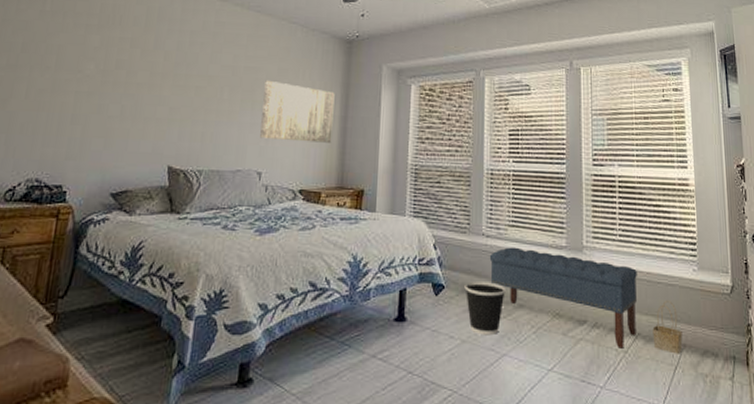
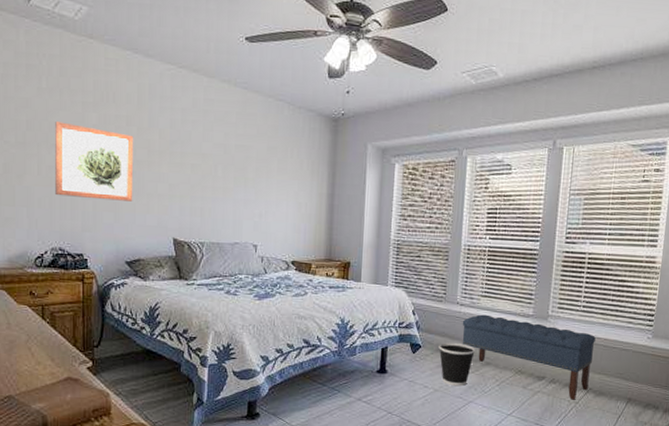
wall art: none [41,44,137,126] -> present [55,122,134,202]
wall art: present [260,80,335,143] -> none [254,158,322,219]
basket: present [652,300,683,354] -> none [602,362,629,406]

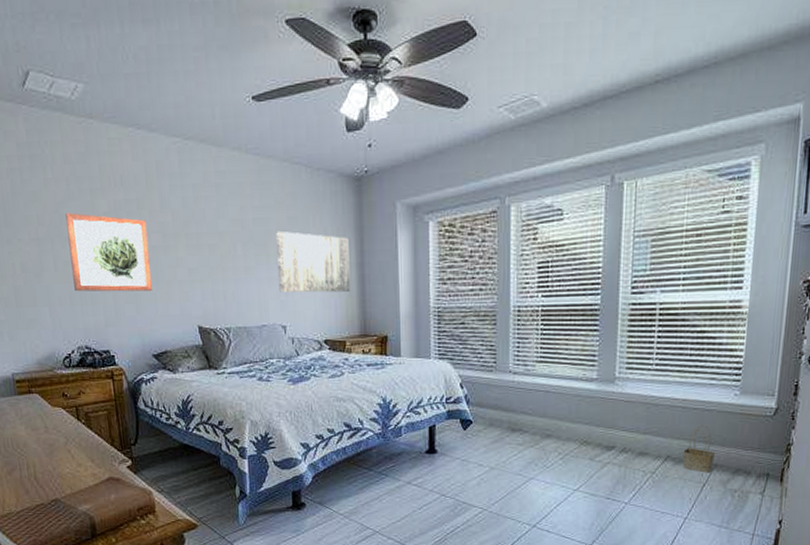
wall art: none [254,158,322,219] -> present [276,230,351,293]
wastebasket: present [439,342,475,387] -> none [492,415,533,463]
bench: present [462,314,596,400] -> none [516,382,672,470]
basket: none [602,362,629,406] -> present [683,424,715,473]

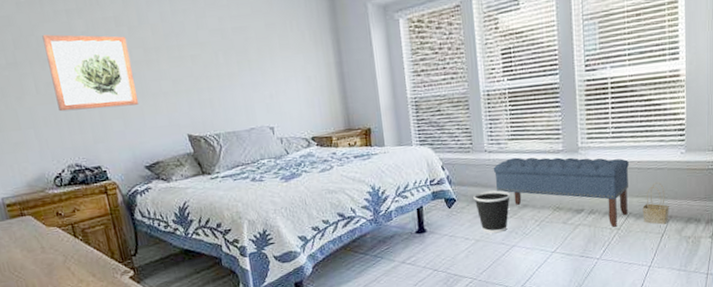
wall art: present [276,230,351,293] -> none [255,37,332,96]
wastebasket: none [492,415,533,463] -> present [473,190,510,234]
bench: none [516,382,672,470] -> present [493,157,629,227]

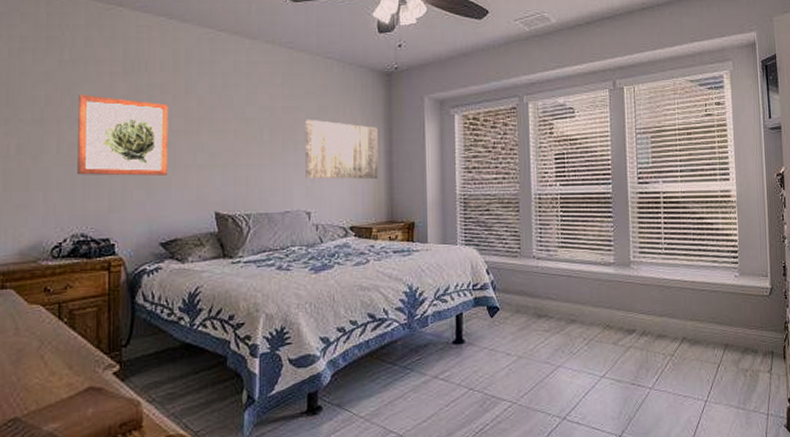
wall art: none [255,37,332,96] -> present [305,119,378,179]
wastebasket: present [473,190,510,234] -> none [518,301,558,351]
bench: present [493,157,629,227] -> none [541,267,682,353]
basket: present [642,182,669,225] -> none [697,305,725,354]

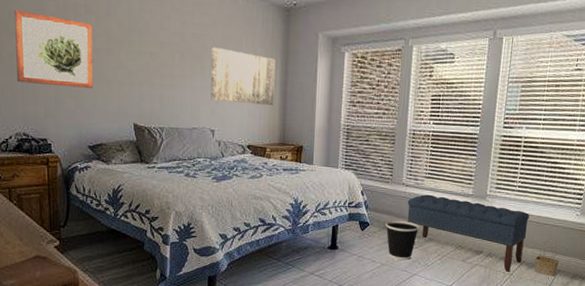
wastebasket: none [518,301,558,351] -> present [385,220,419,261]
bench: none [541,267,682,353] -> present [407,194,529,272]
basket: none [697,305,725,354] -> present [534,237,559,277]

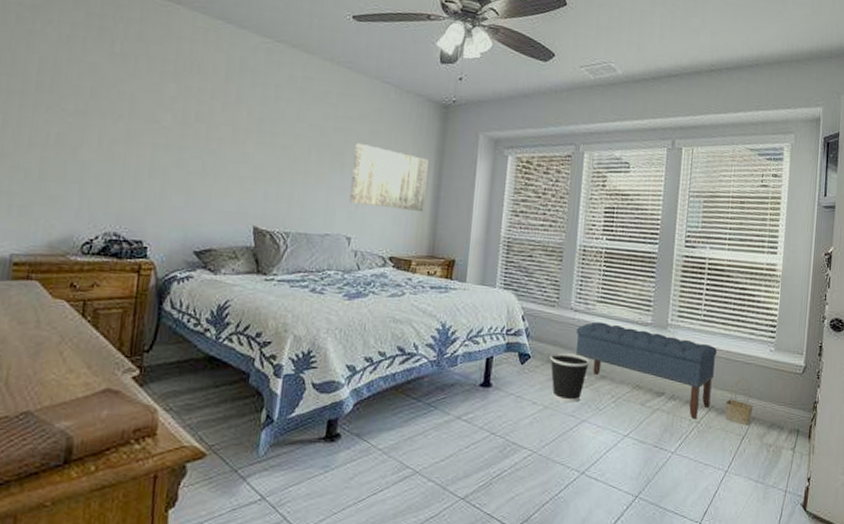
wall art: present [14,10,94,88] -> none [116,90,218,183]

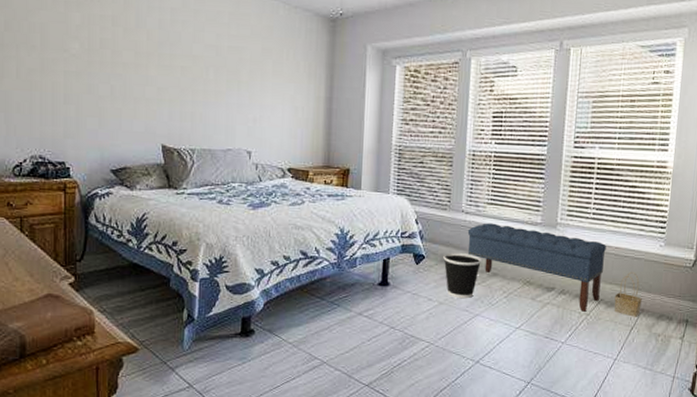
wall art: present [349,142,429,211] -> none [248,60,320,124]

